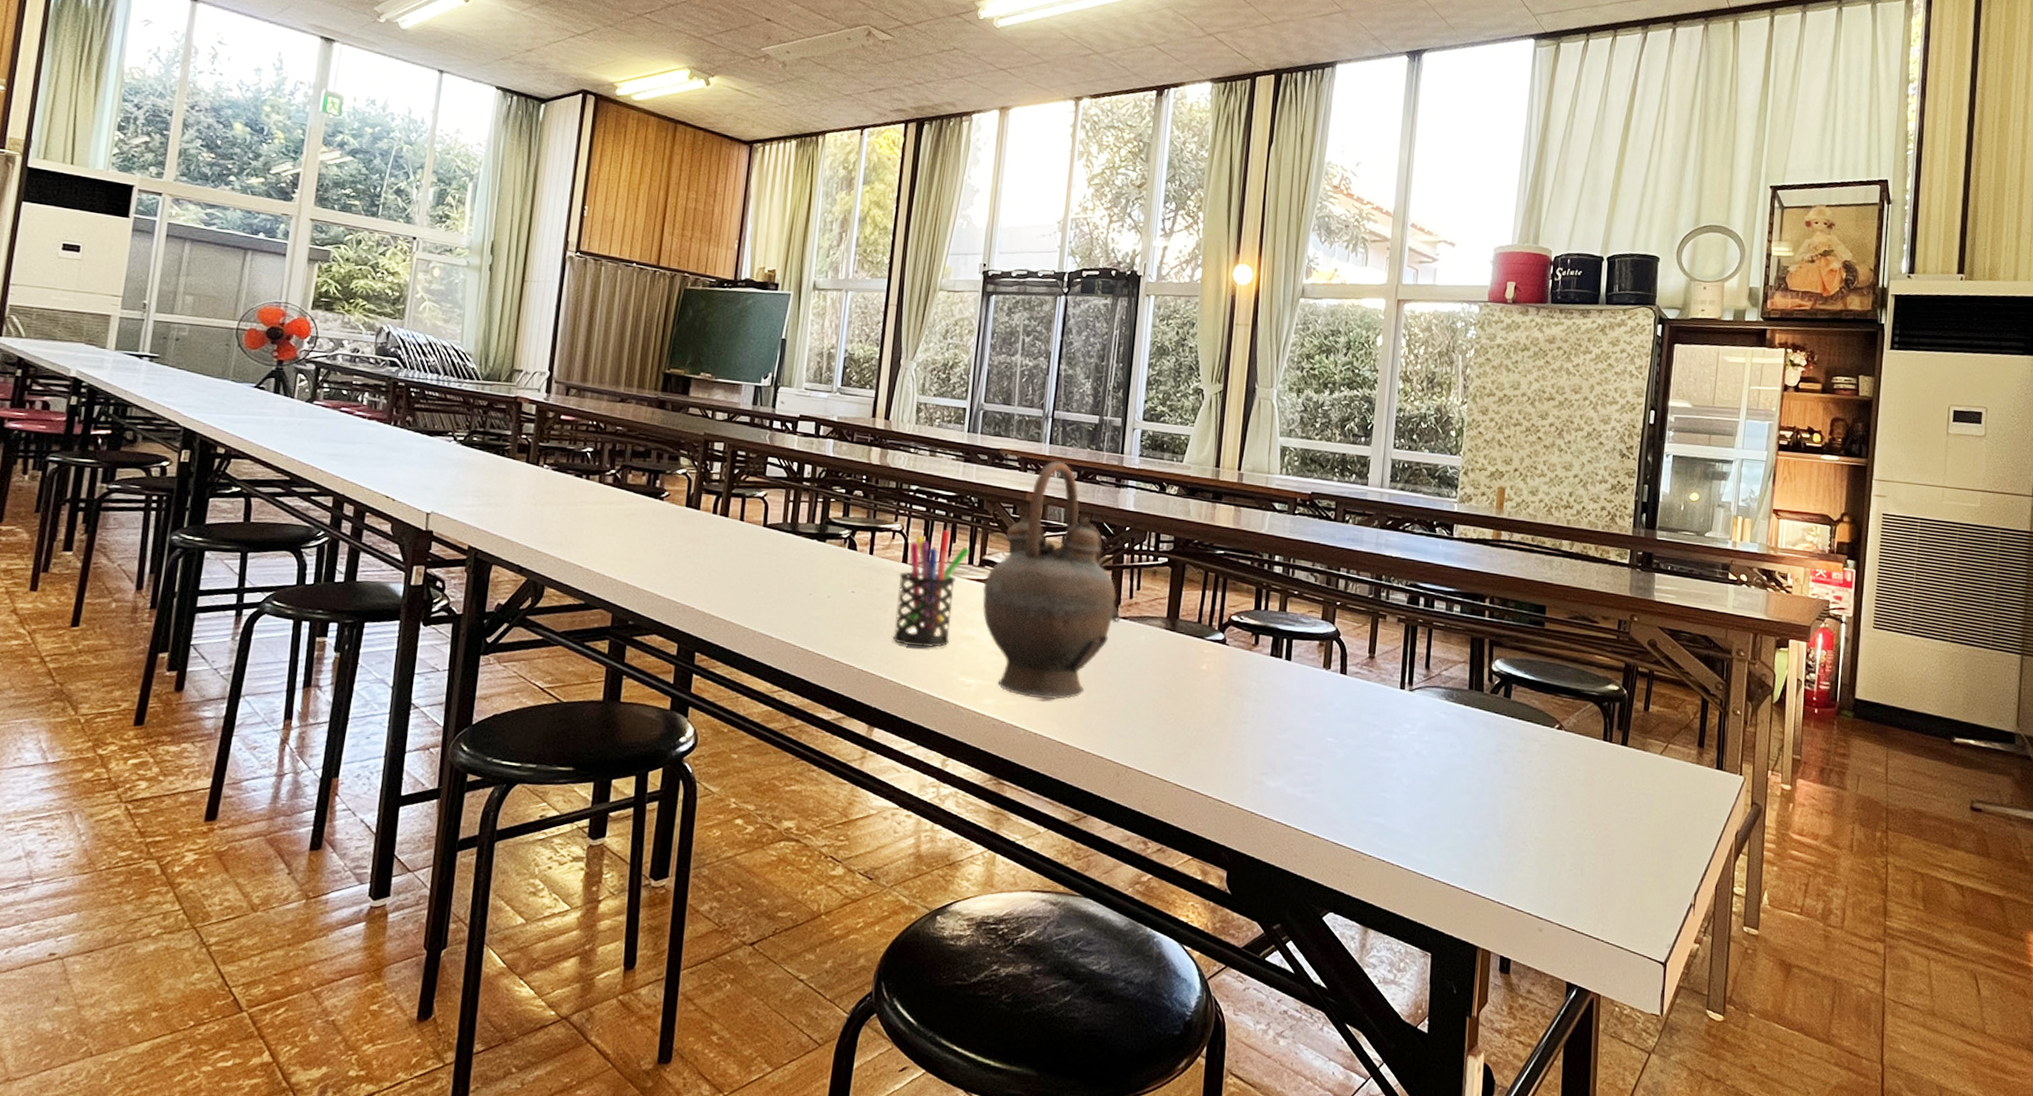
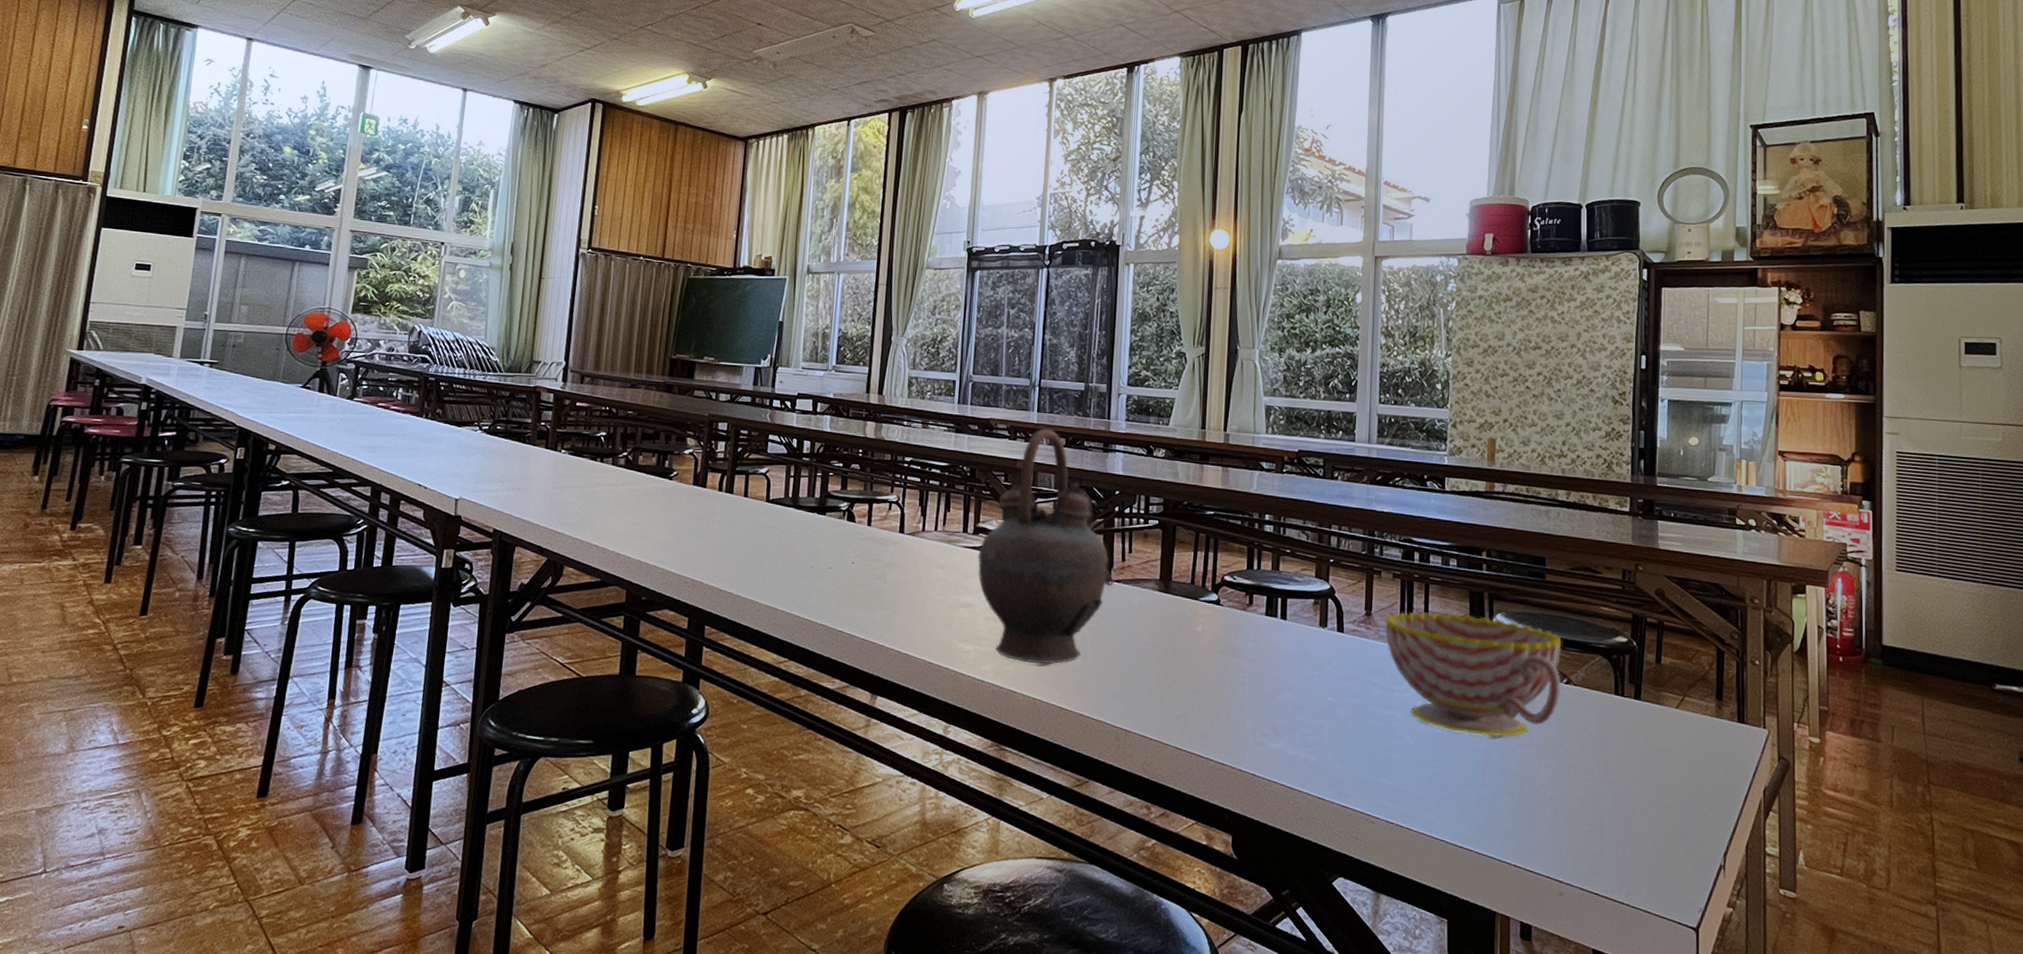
pen holder: present [892,530,970,647] -> none [892,499,964,615]
teacup: none [1387,656,1556,779] -> present [1385,612,1562,737]

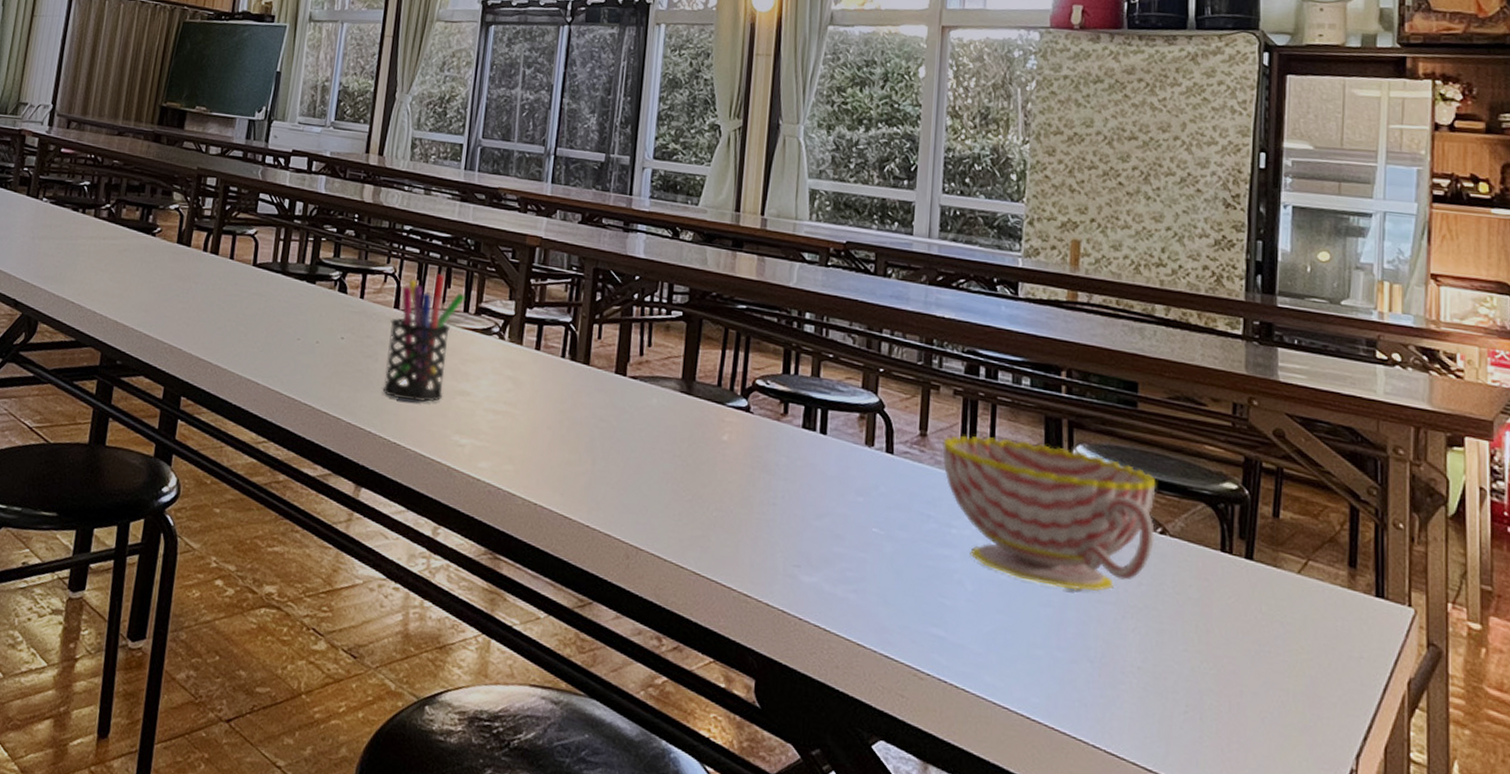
pen holder: none [892,499,964,615] -> present [382,274,465,402]
teapot: present [977,428,1114,665] -> none [478,201,630,467]

